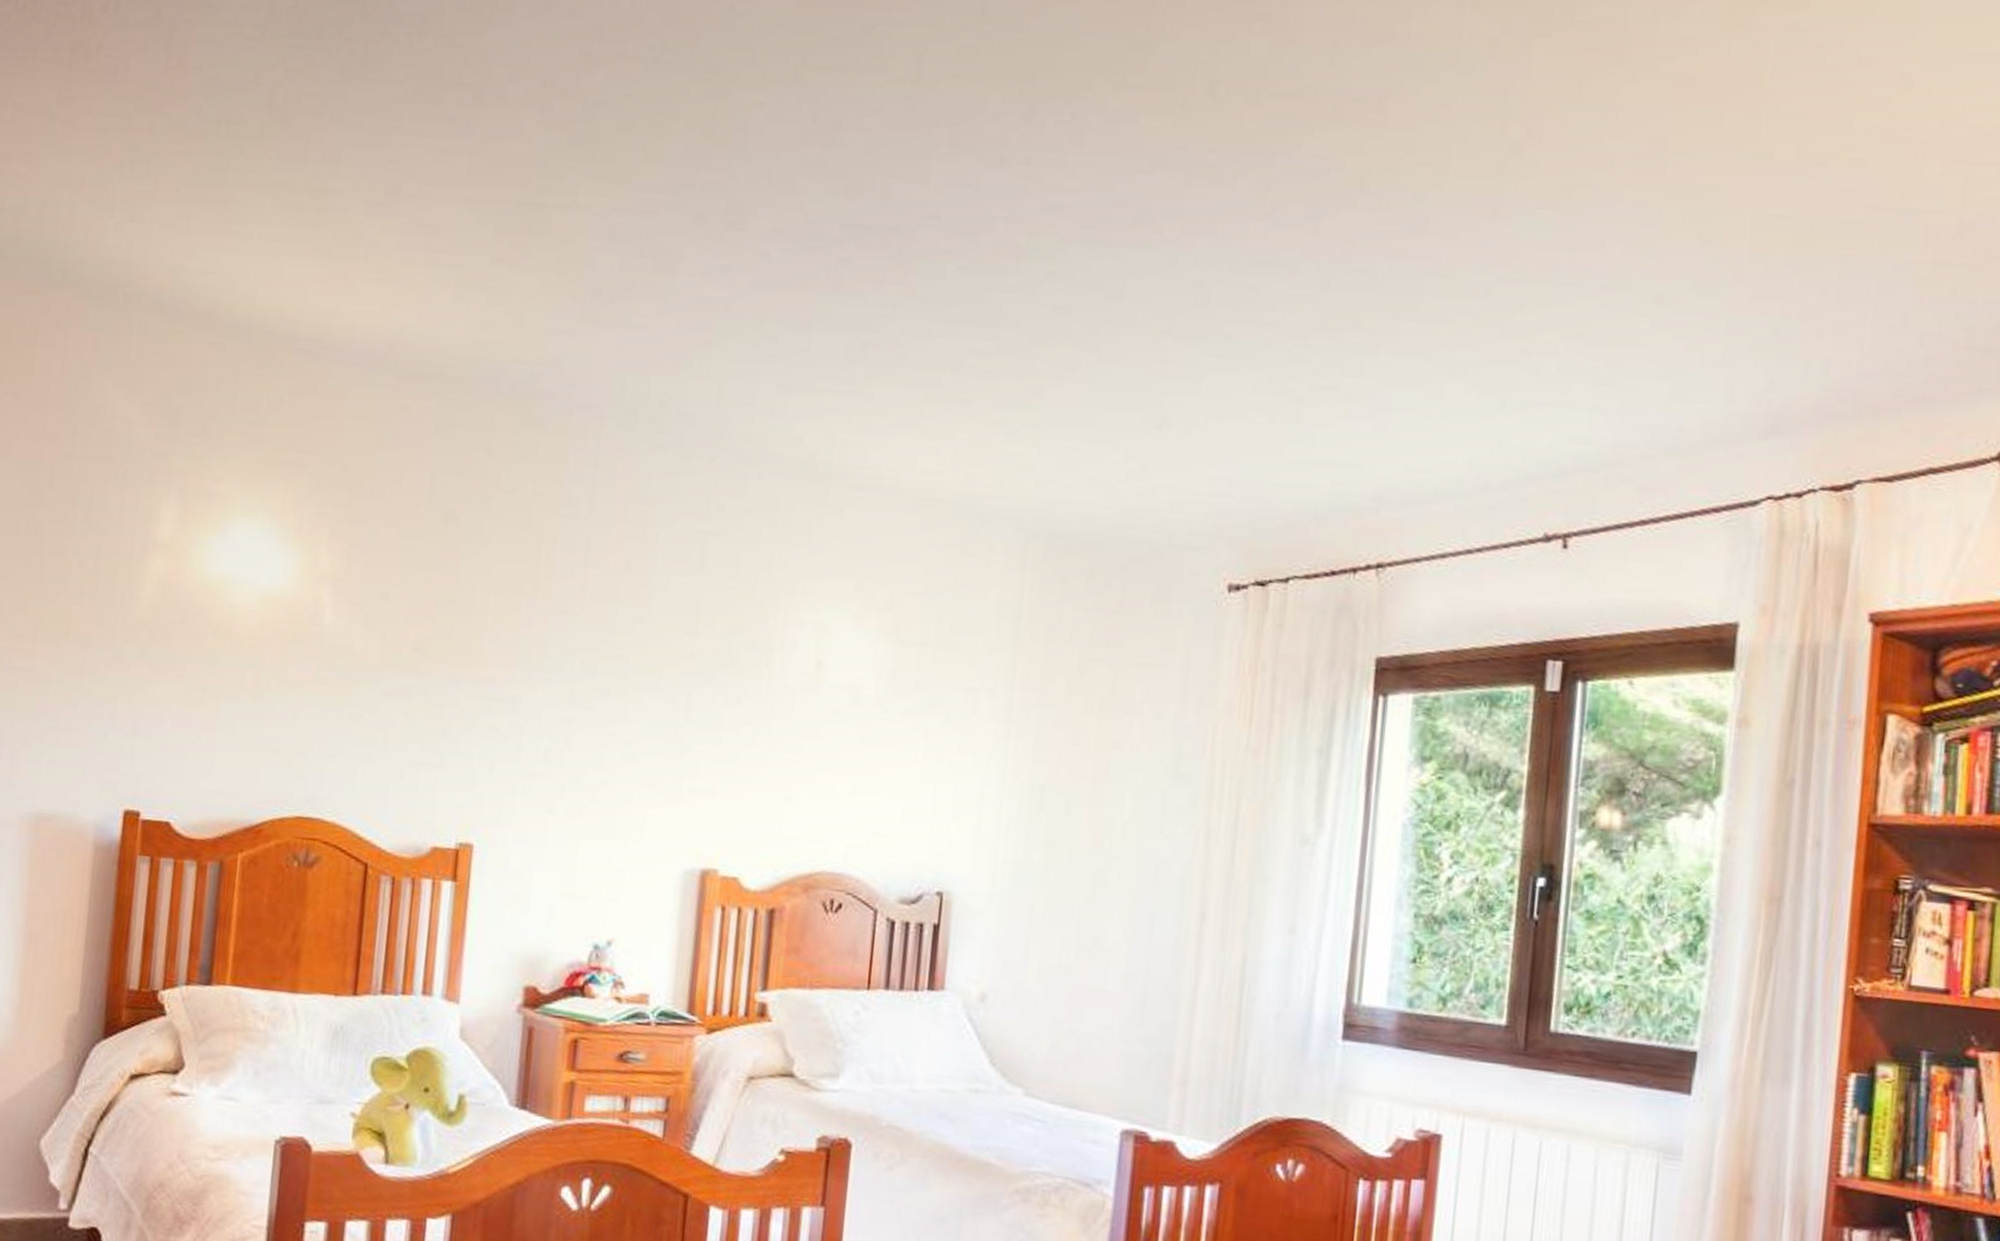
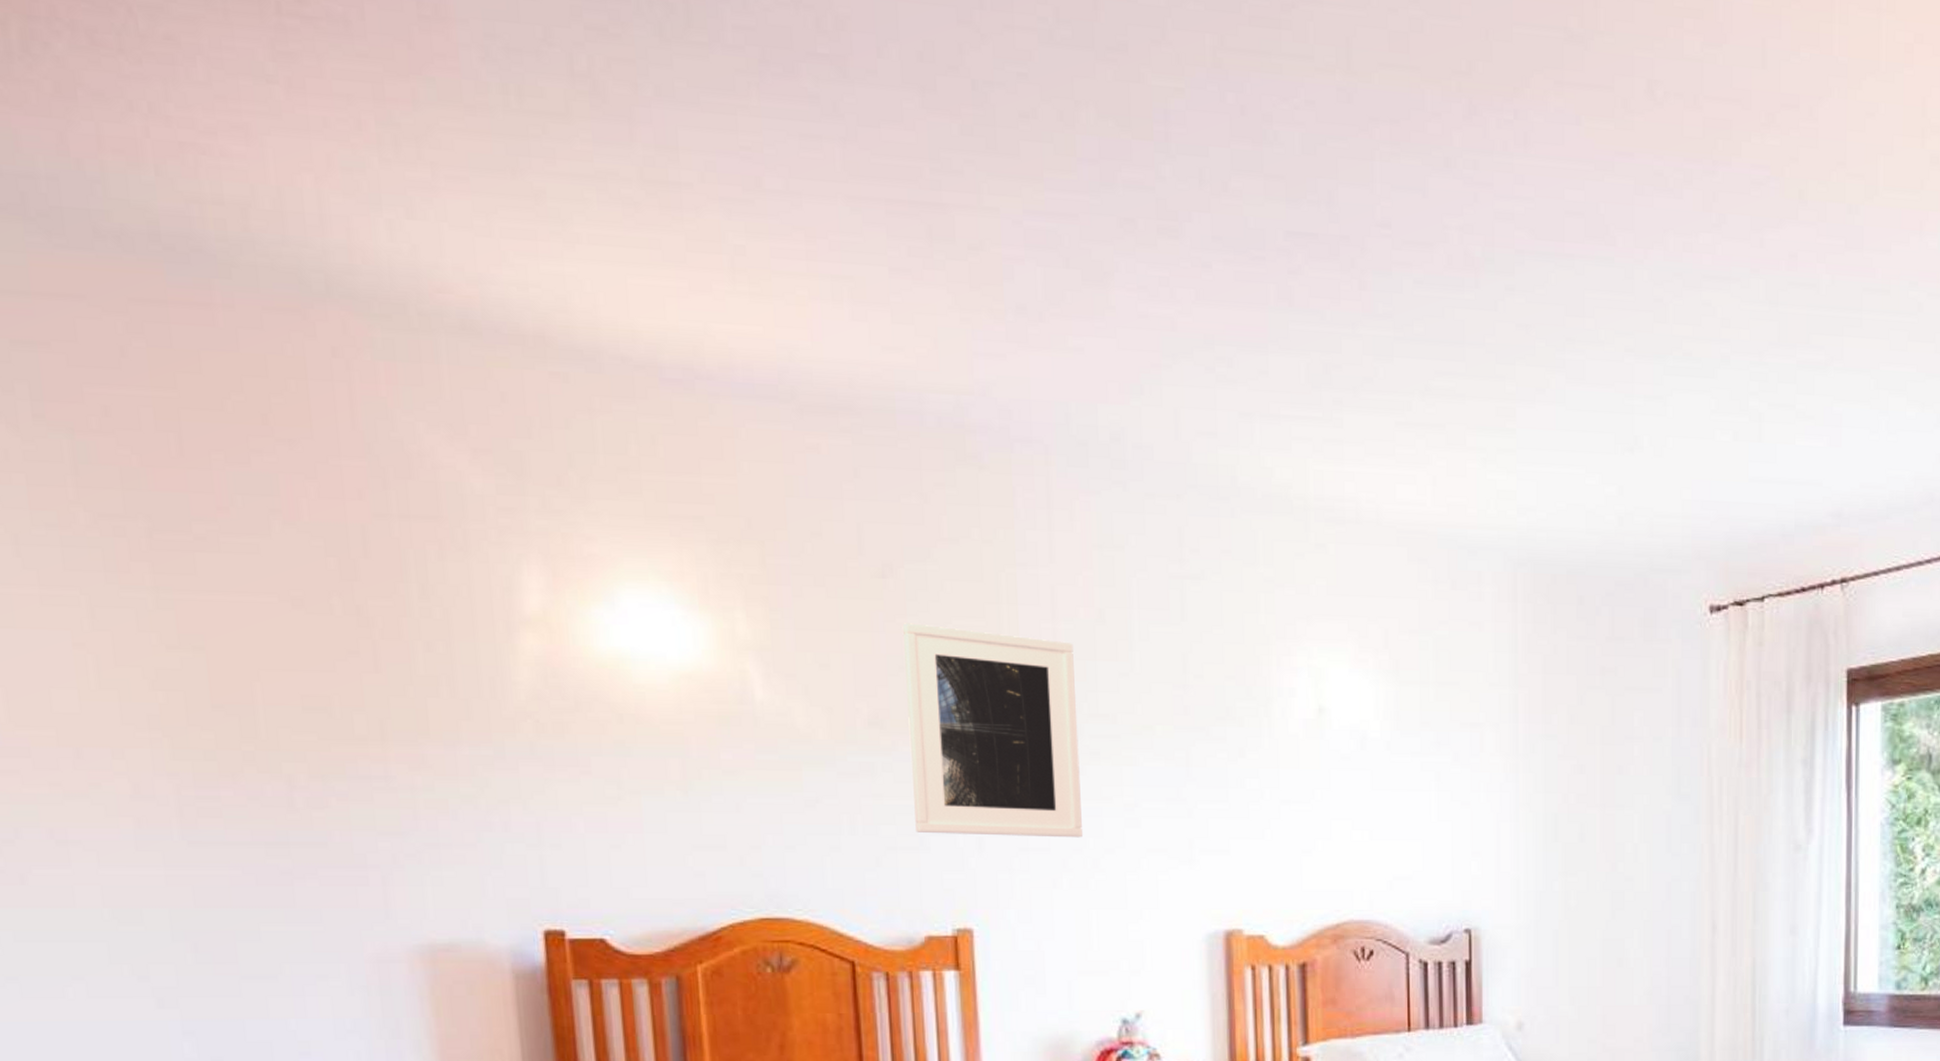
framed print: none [438,563,599,768] -> present [902,623,1084,838]

